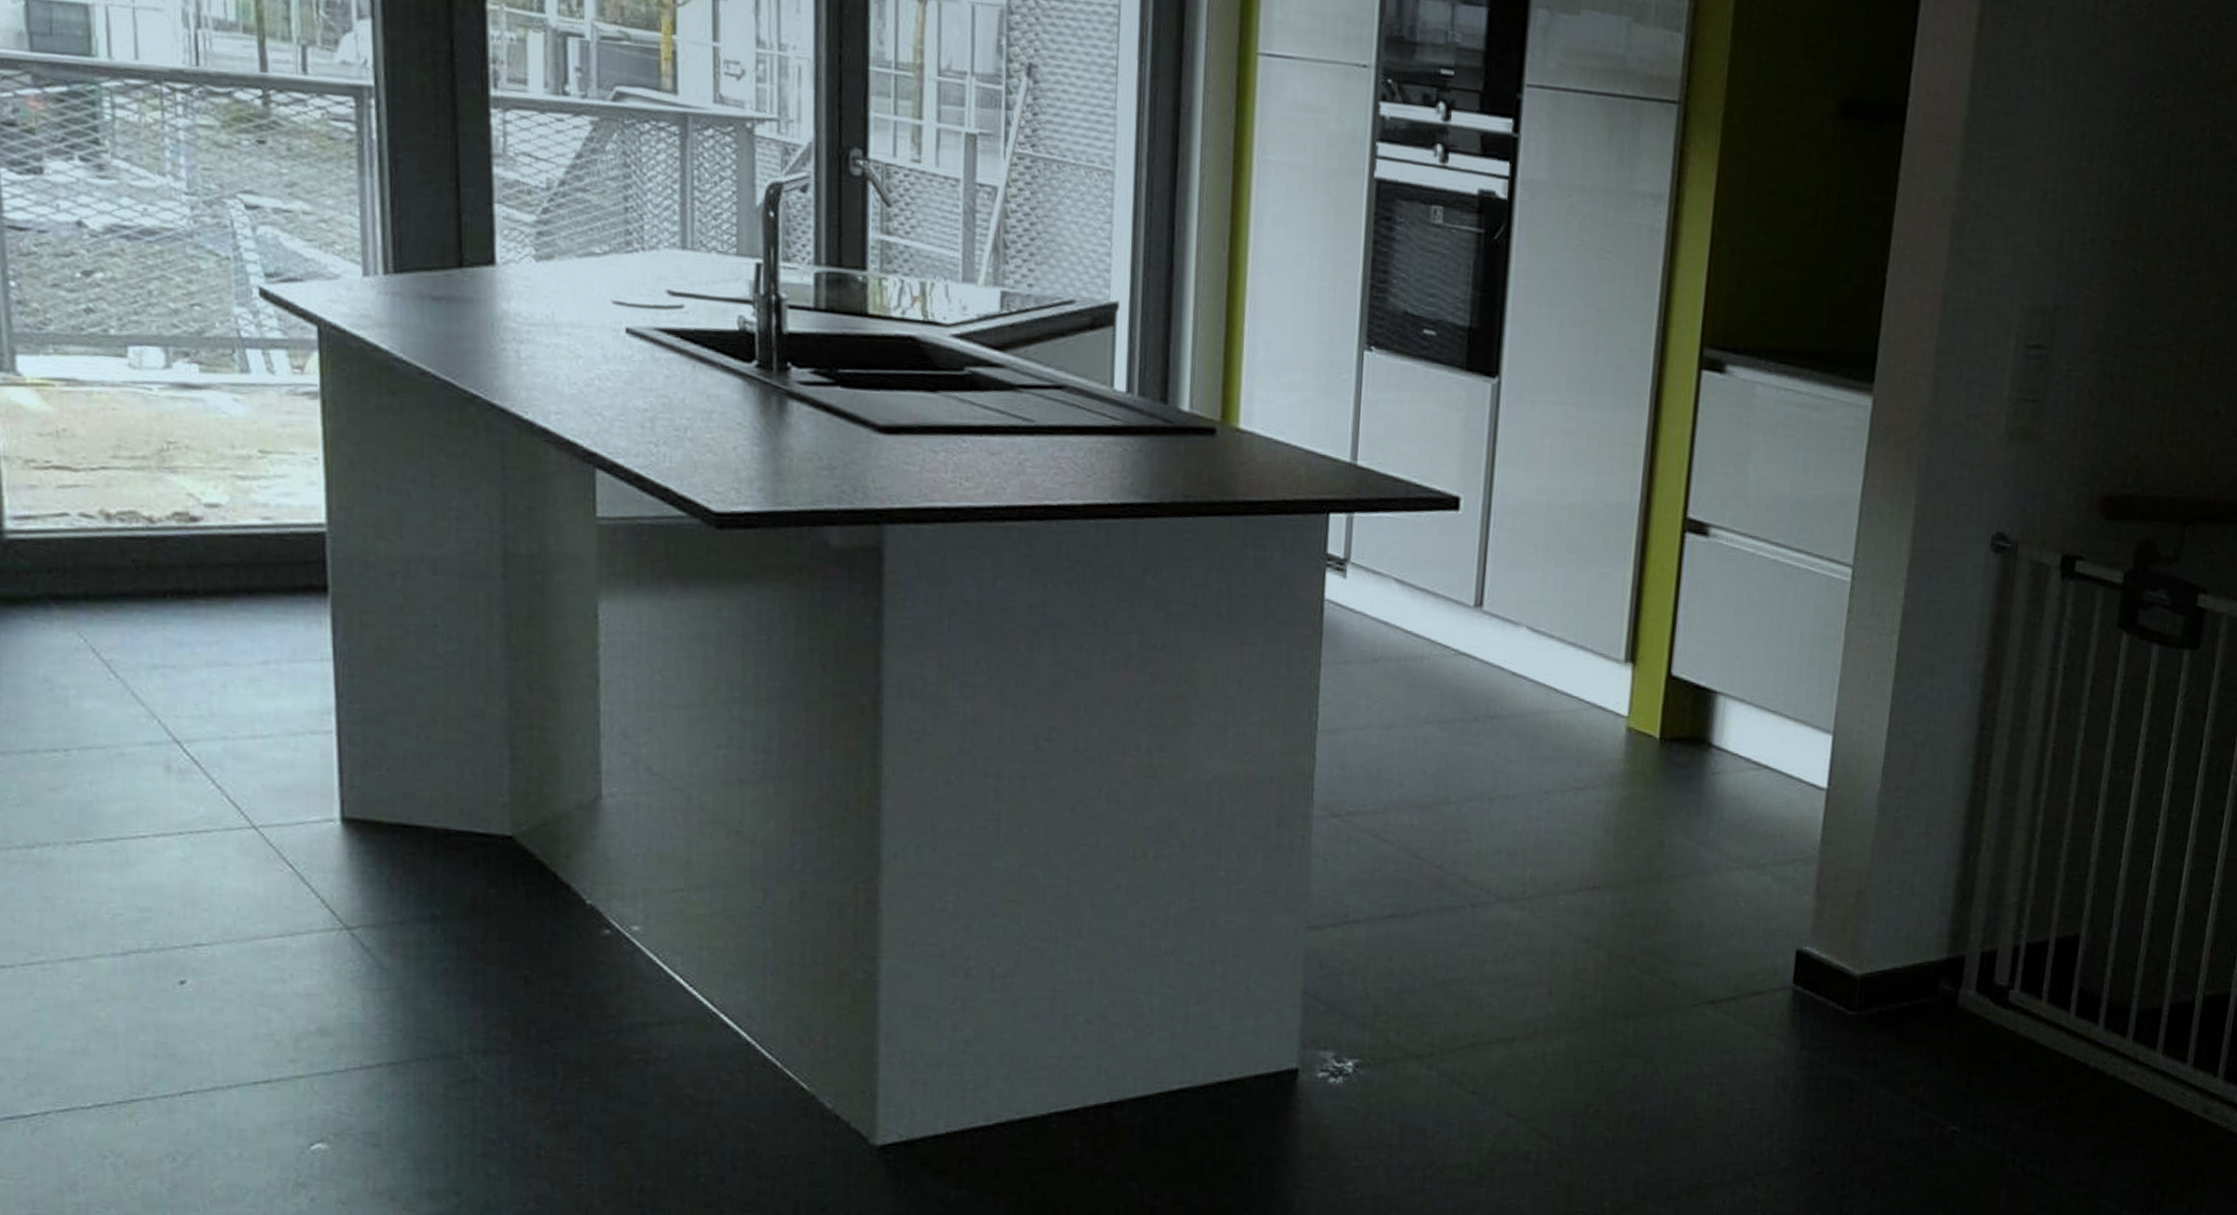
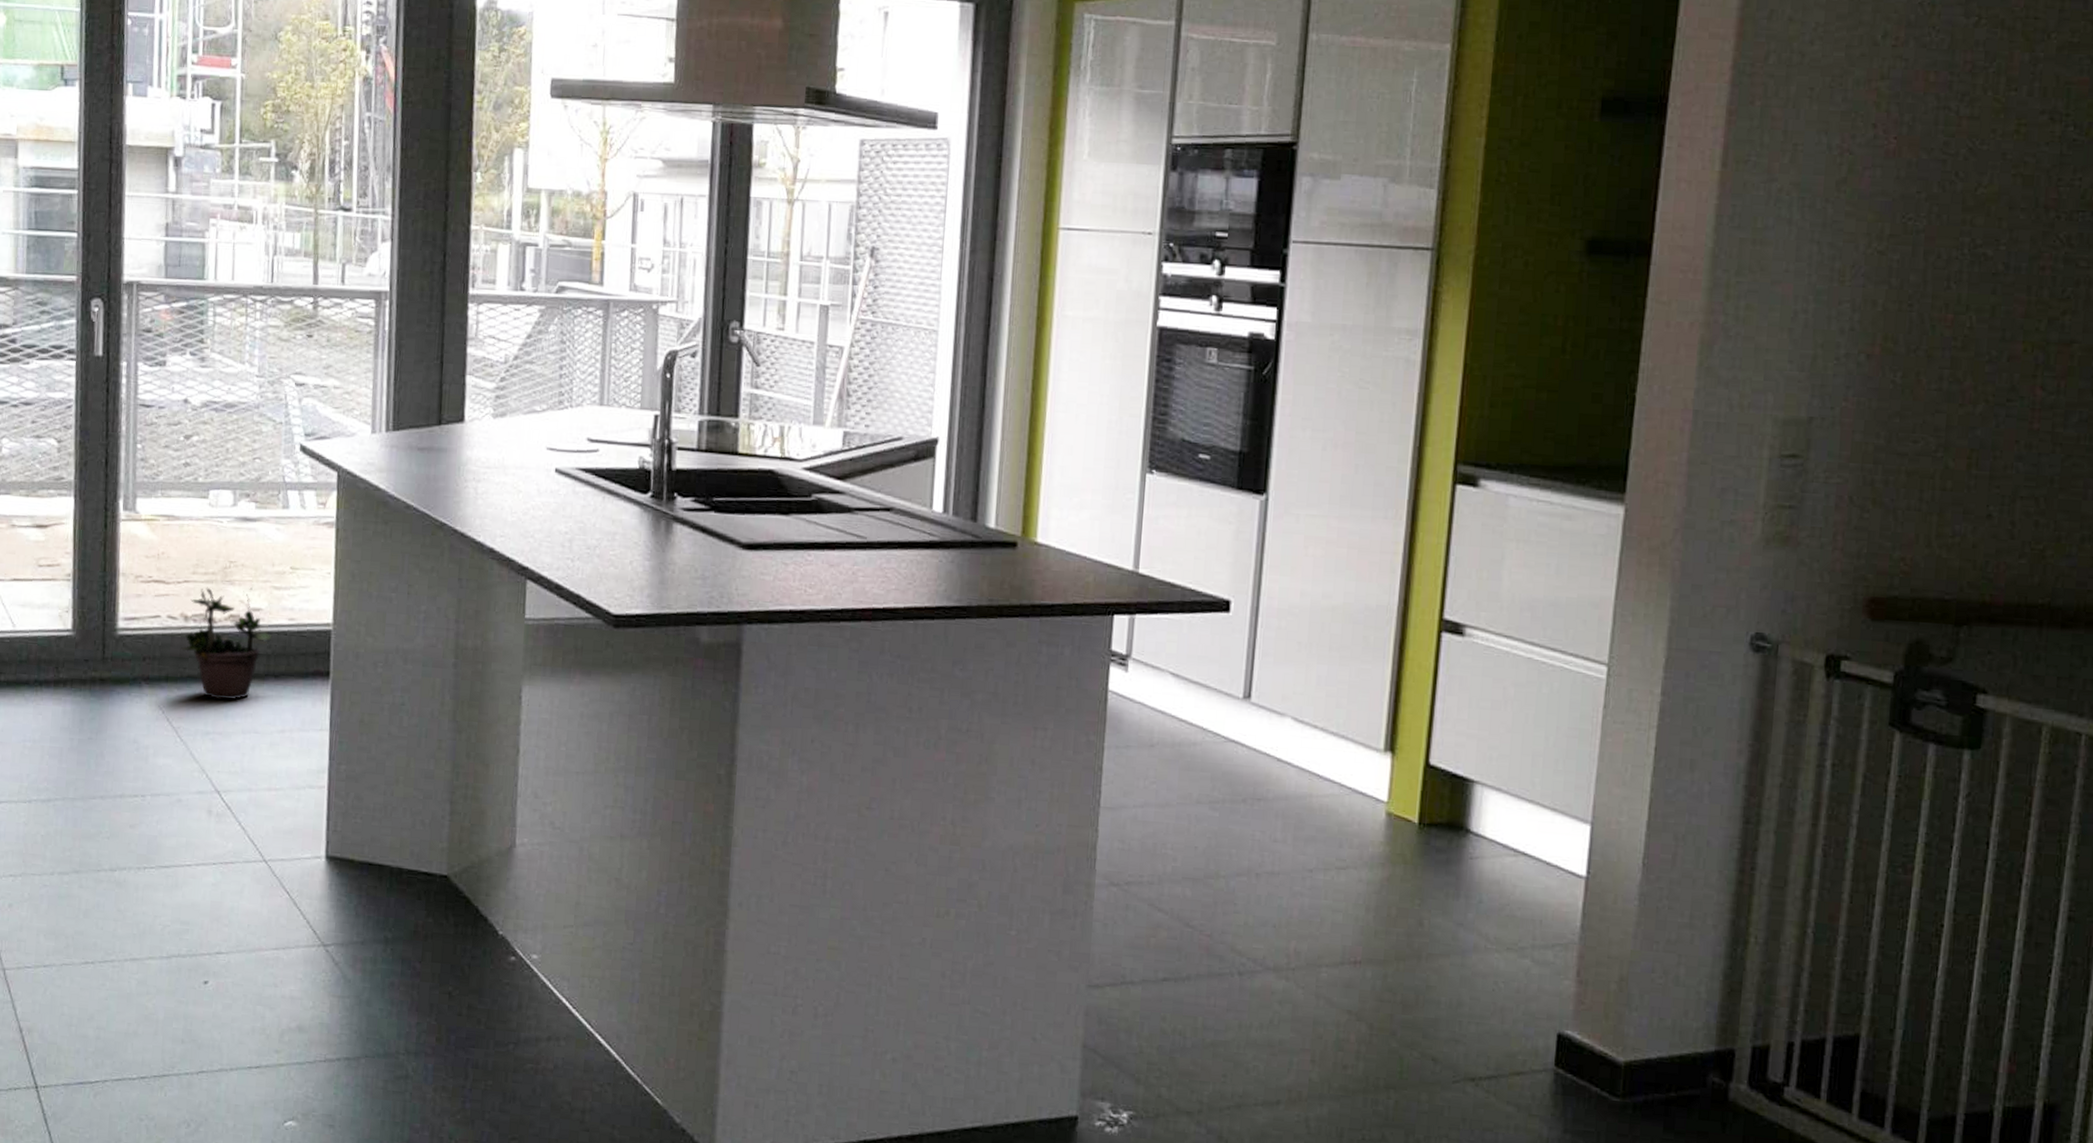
potted plant: none [104,475,240,624] -> present [181,586,272,701]

